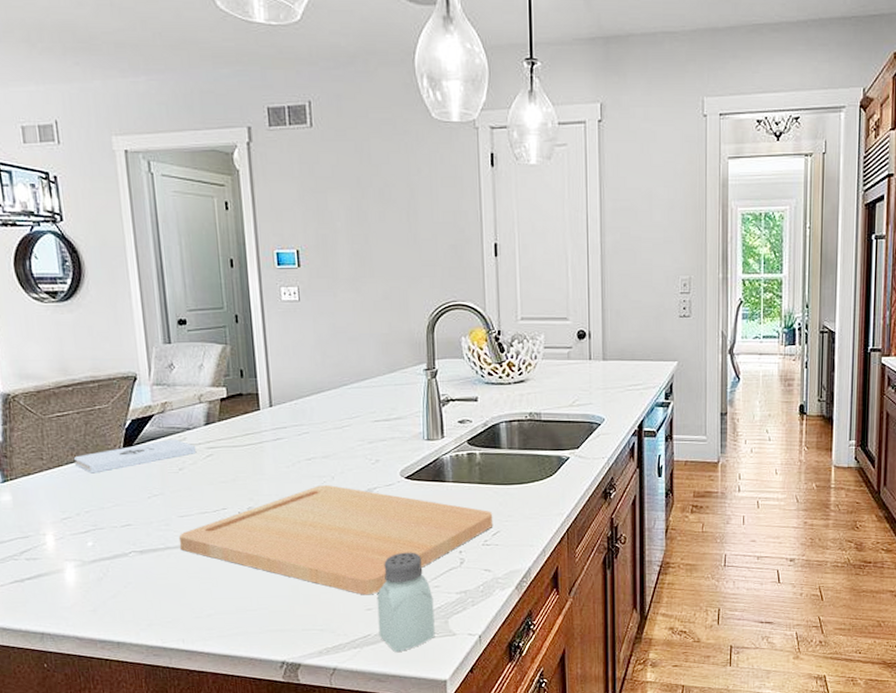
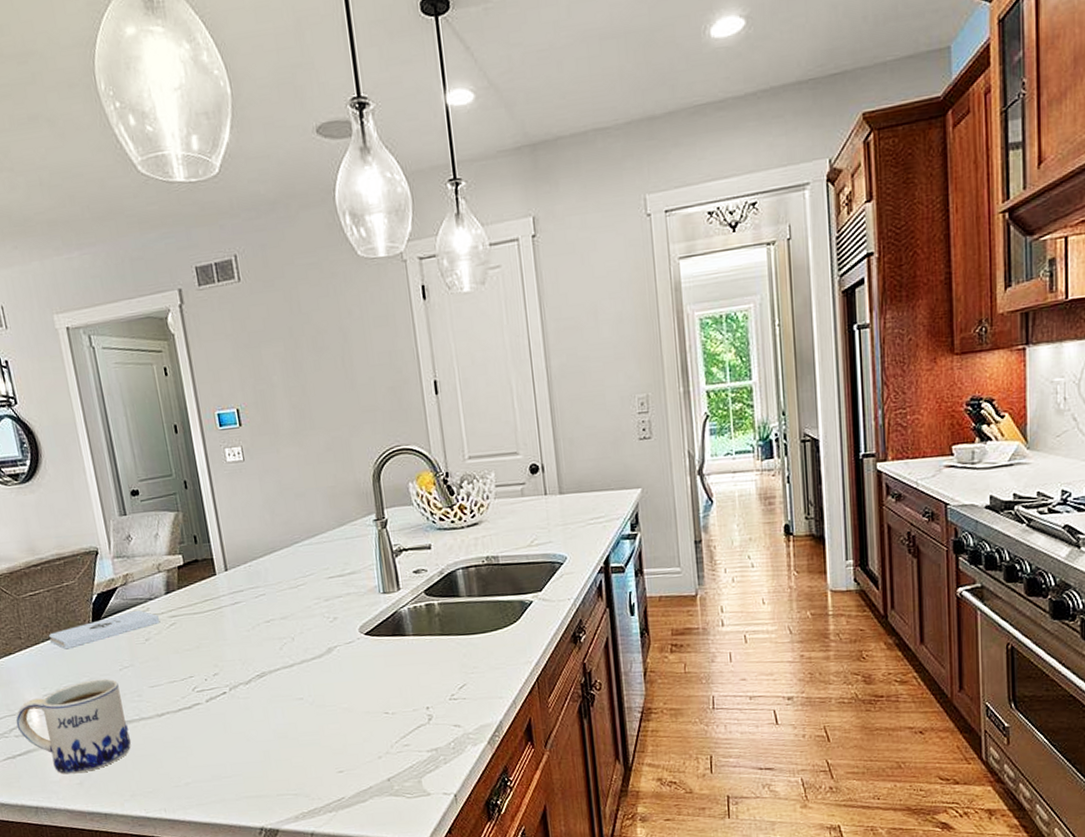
mug: none [28,505,153,601] -> present [15,678,131,774]
cutting board: present [178,485,494,595] -> none [151,646,459,758]
saltshaker: present [377,552,435,653] -> none [347,710,410,815]

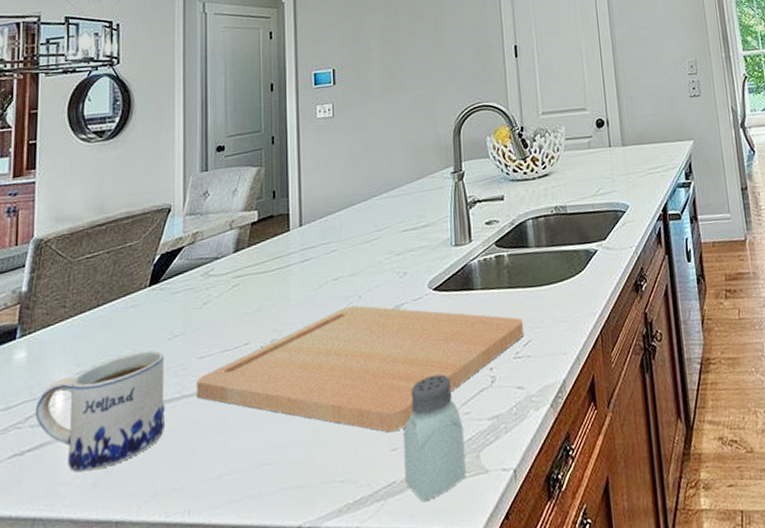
notepad: present [48,610,159,650] -> none [96,270,222,318]
cutting board: none [151,646,459,758] -> present [196,305,525,433]
saltshaker: none [347,710,410,815] -> present [403,374,466,502]

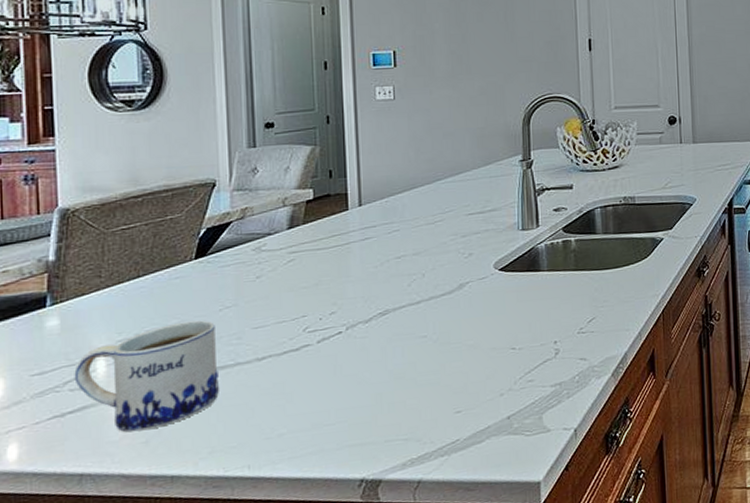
cutting board: present [196,305,525,433] -> none [251,283,589,397]
saltshaker: present [403,374,466,502] -> none [467,346,529,457]

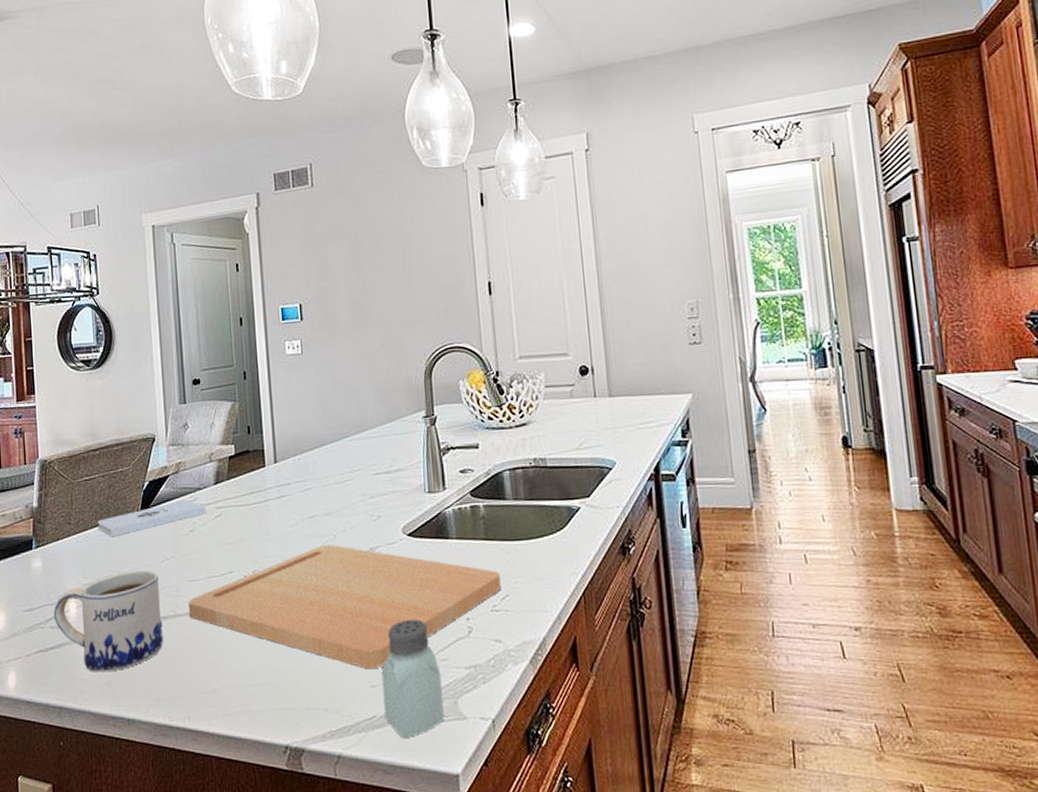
notepad: none [136,245,276,289] -> present [97,499,205,537]
cutting board: none [251,283,589,397] -> present [188,545,502,670]
saltshaker: none [467,346,529,457] -> present [381,619,445,739]

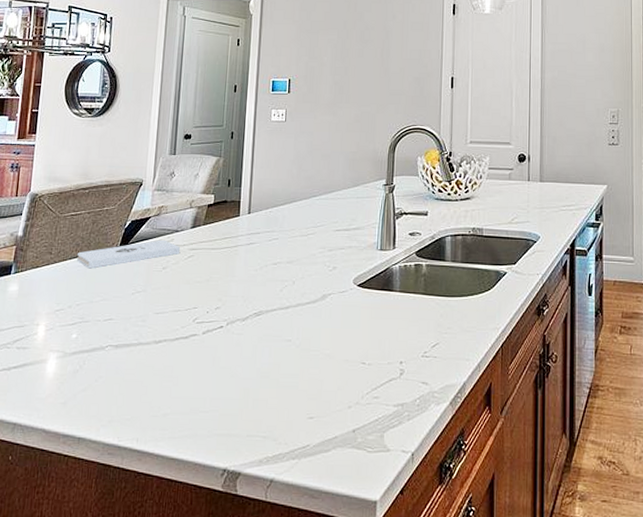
mug: present [53,570,163,672] -> none [21,300,127,393]
cutting board: present [188,545,502,670] -> none [150,289,434,403]
saltshaker: present [381,619,445,739] -> none [317,360,372,467]

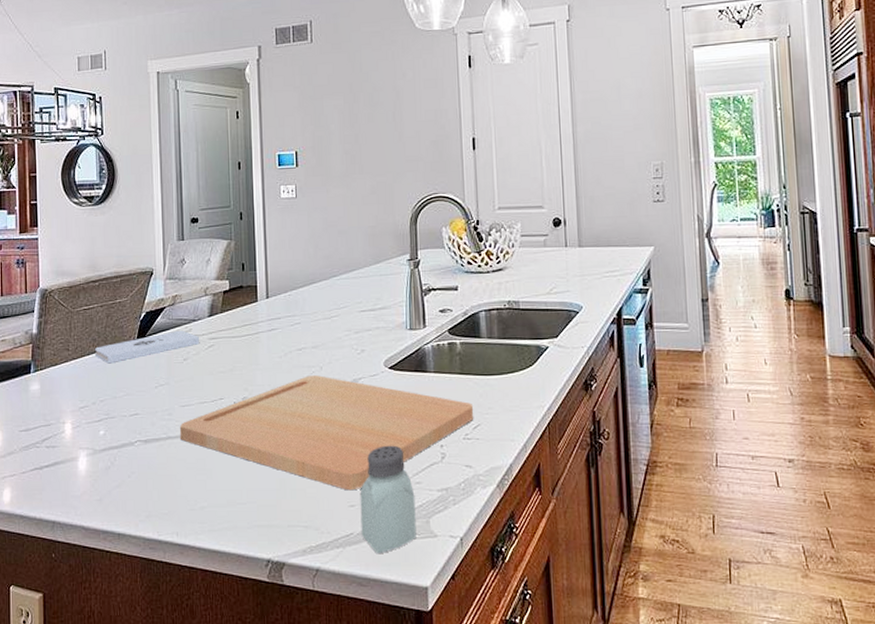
cutting board: none [150,289,434,403] -> present [179,375,474,491]
saltshaker: none [317,360,372,467] -> present [360,445,417,554]

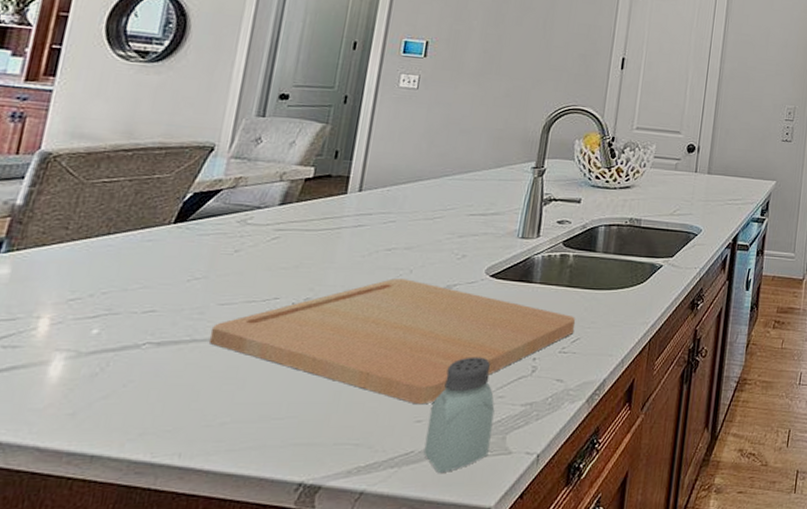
notepad: present [94,330,199,364] -> none [106,217,261,249]

